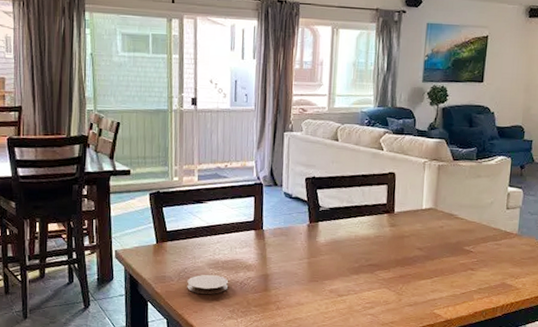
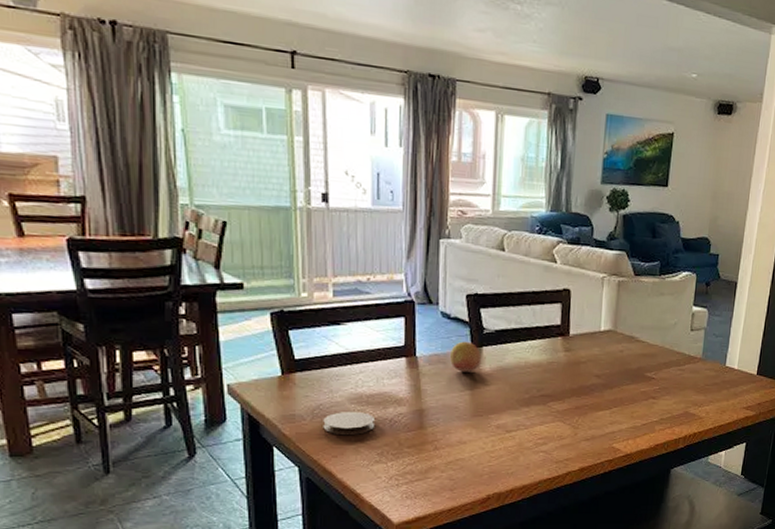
fruit: none [291,217,317,244] -> present [450,341,481,372]

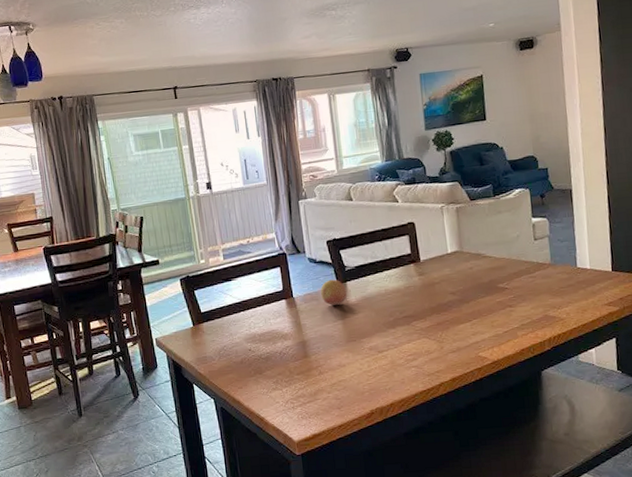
coaster: present [323,411,375,435] -> none [228,348,269,370]

